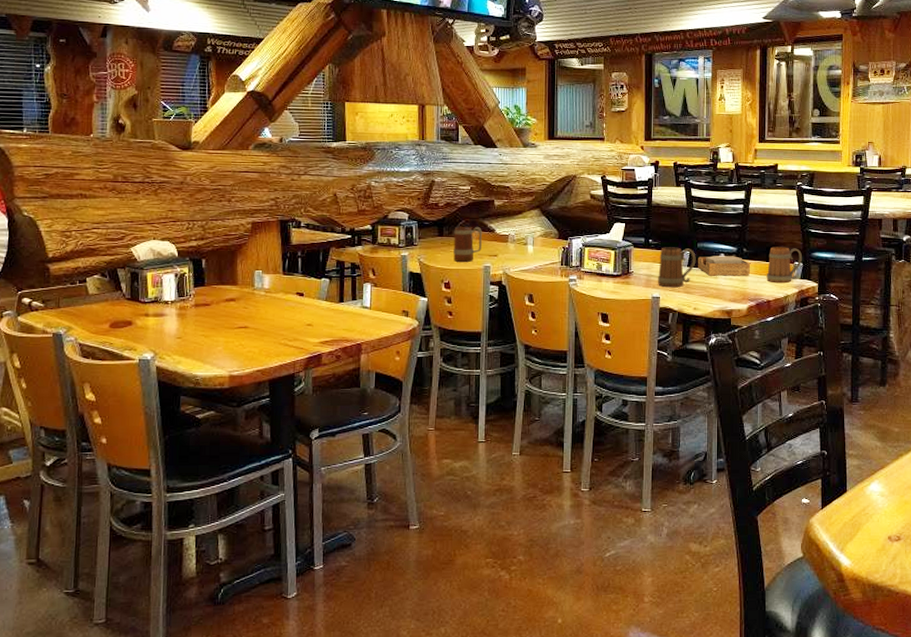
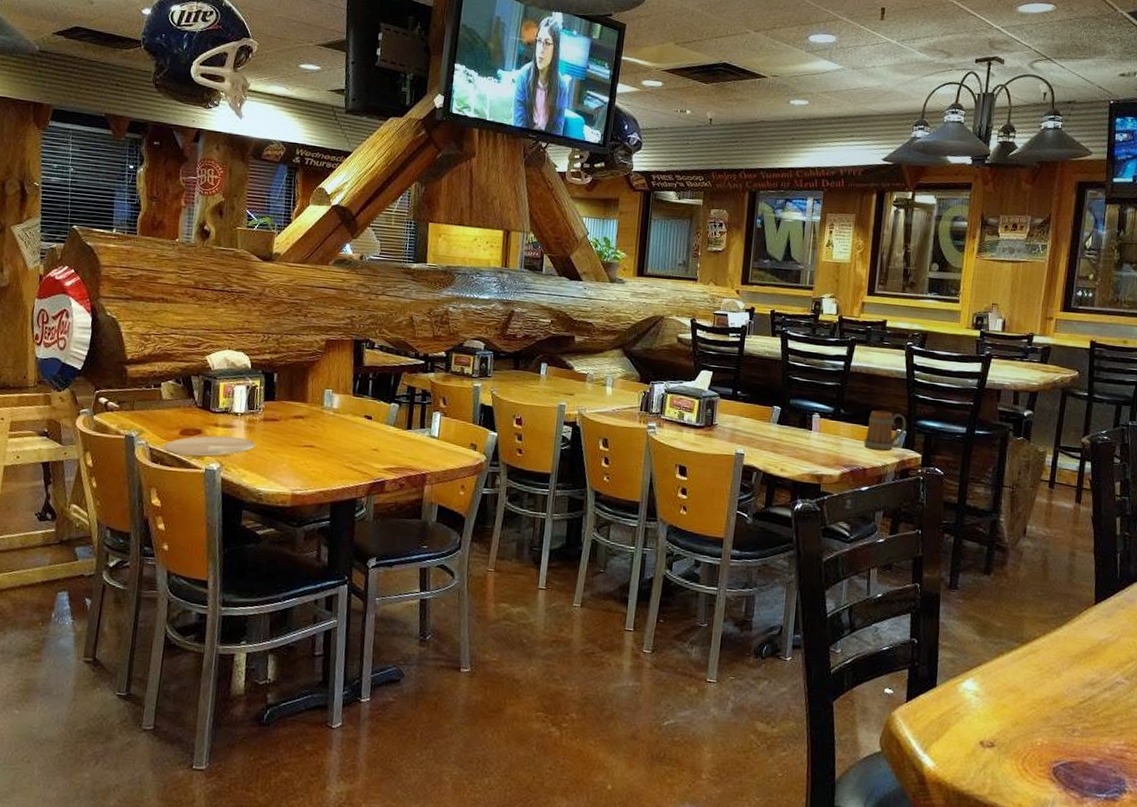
plate: none [93,325,188,348] -> present [163,435,255,458]
beer mug: present [453,227,482,262] -> none [527,361,560,399]
beer mug: present [657,247,696,287] -> none [742,400,788,445]
napkin holder: present [697,256,751,276] -> none [788,414,848,440]

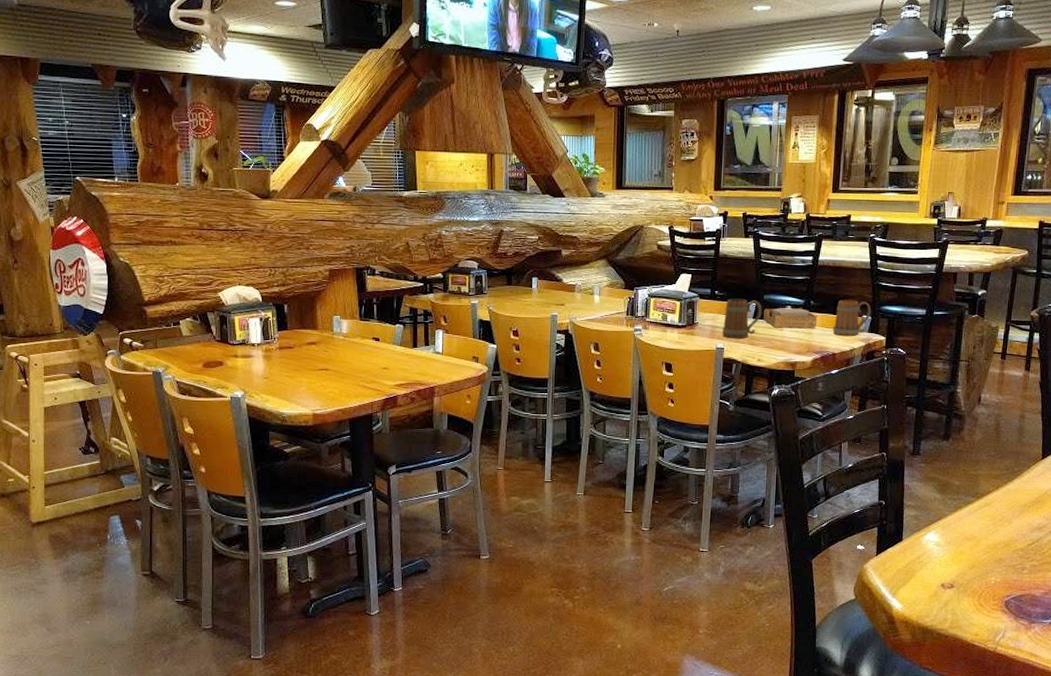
plate: present [163,435,255,458] -> none [189,365,274,387]
beer mug: none [742,400,788,445] -> present [722,298,762,338]
napkin holder: none [788,414,848,440] -> present [763,308,818,329]

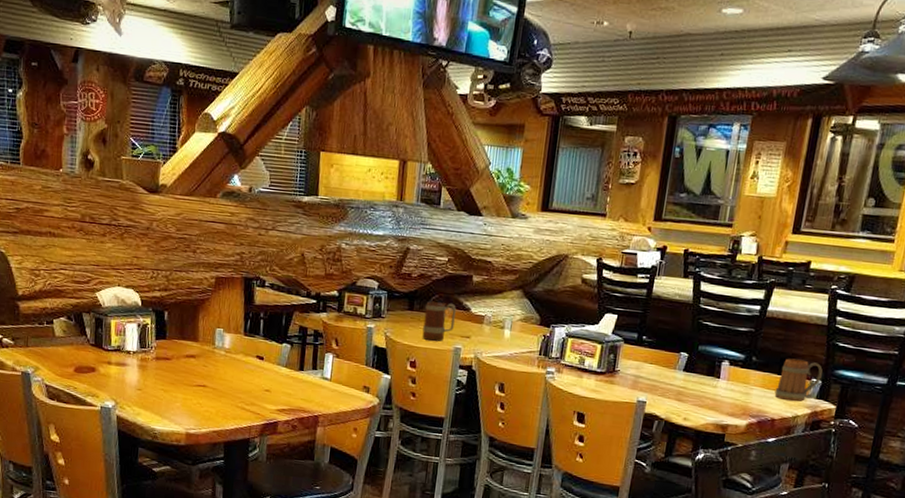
beer mug: none [521,276,550,311] -> present [422,301,456,341]
beer mug: present [722,298,762,338] -> none [645,346,695,393]
napkin holder: present [763,308,818,329] -> none [694,361,758,389]

